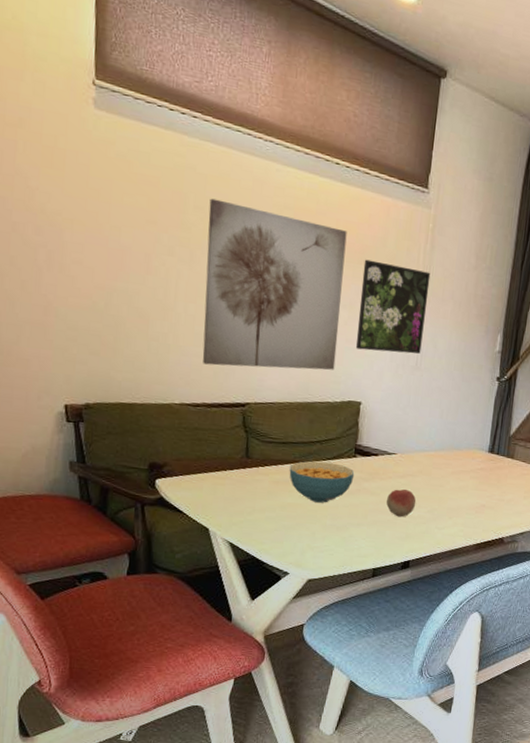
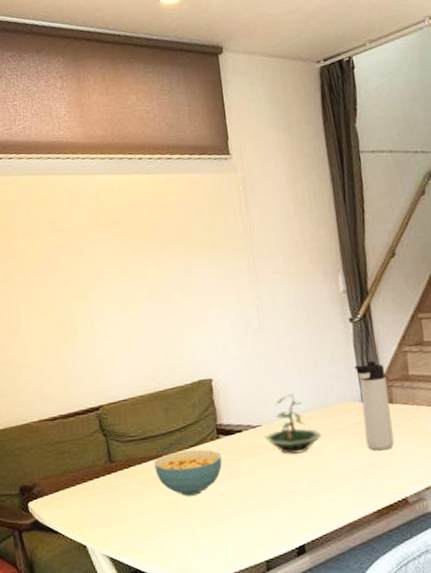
wall art: present [202,198,347,371] -> none [34,216,178,377]
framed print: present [356,259,431,354] -> none [184,232,261,326]
fruit: present [386,489,416,517] -> none [262,462,296,496]
terrarium: none [397,431,448,485] -> present [264,393,322,455]
thermos bottle: none [482,419,515,497] -> present [354,361,395,451]

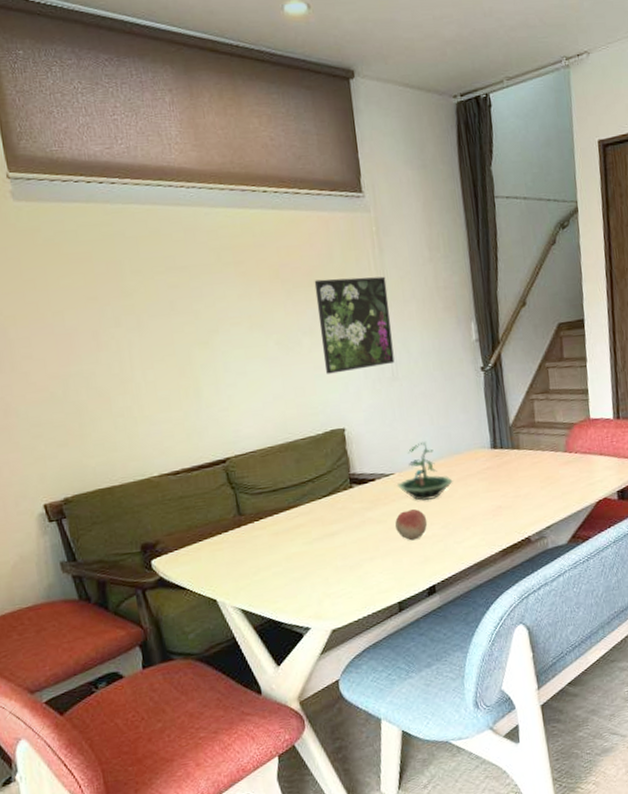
cereal bowl: present [154,449,223,497] -> none [285,499,356,546]
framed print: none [184,232,261,326] -> present [314,276,395,374]
fruit: none [262,462,296,496] -> present [395,508,428,541]
thermos bottle: present [354,361,395,451] -> none [484,409,520,495]

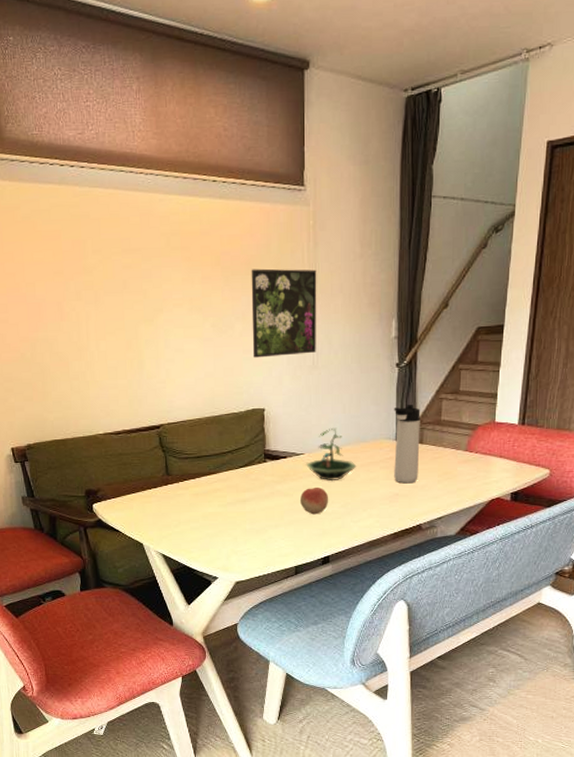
thermos bottle: none [484,409,520,495] -> present [393,405,421,484]

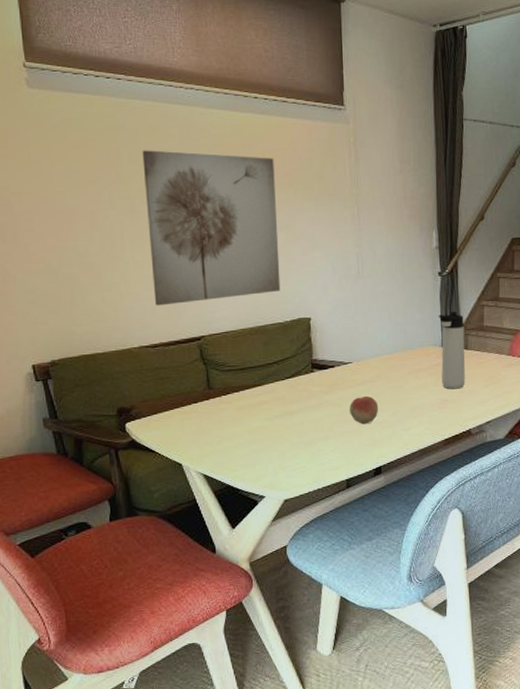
wall art: none [105,239,236,395] -> present [142,150,281,306]
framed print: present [251,268,317,358] -> none [294,181,361,267]
terrarium: present [306,427,357,482] -> none [354,335,405,390]

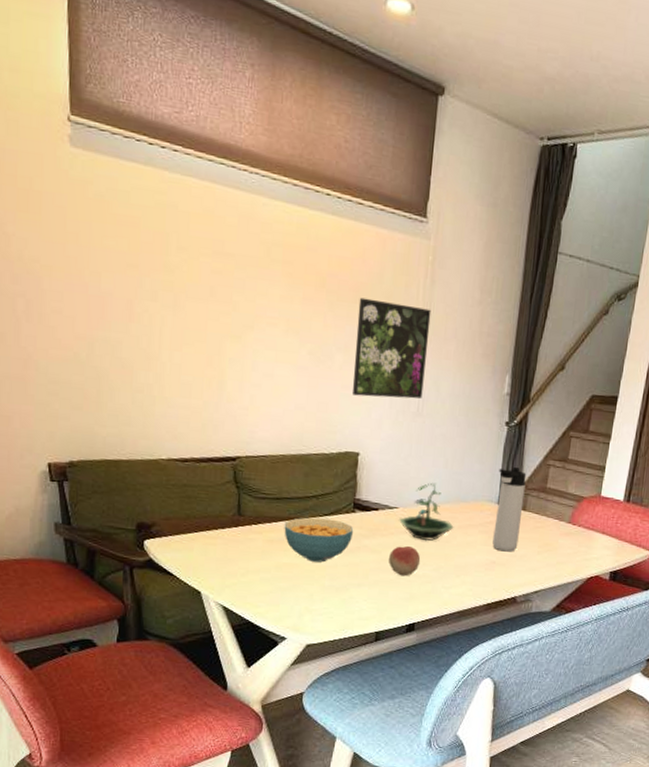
wall art: present [142,150,281,306] -> none [189,237,340,420]
cereal bowl: none [251,381,315,422] -> present [284,517,354,562]
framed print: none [294,181,361,267] -> present [352,297,431,399]
terrarium: none [354,335,405,390] -> present [399,482,454,541]

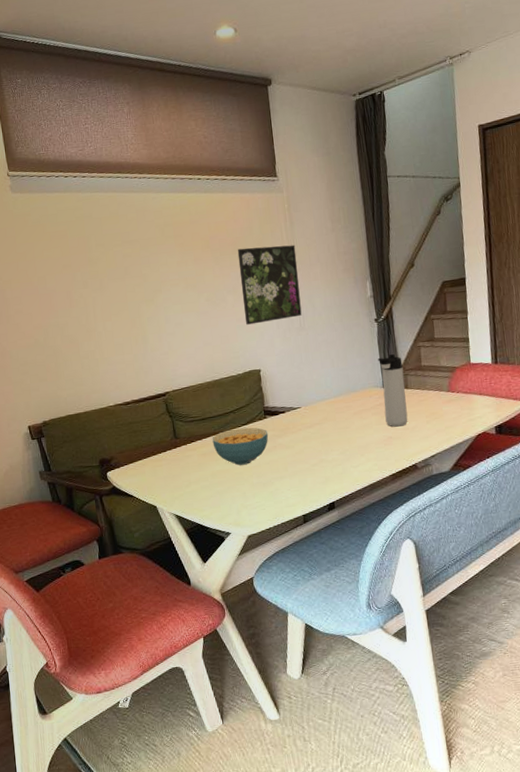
fruit: present [389,545,421,576] -> none [301,437,329,464]
terrarium: present [399,482,454,541] -> none [303,381,350,431]

